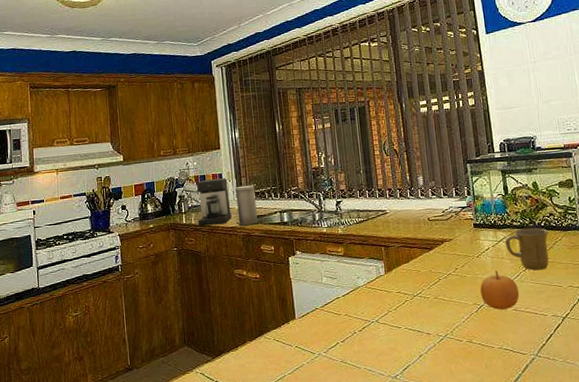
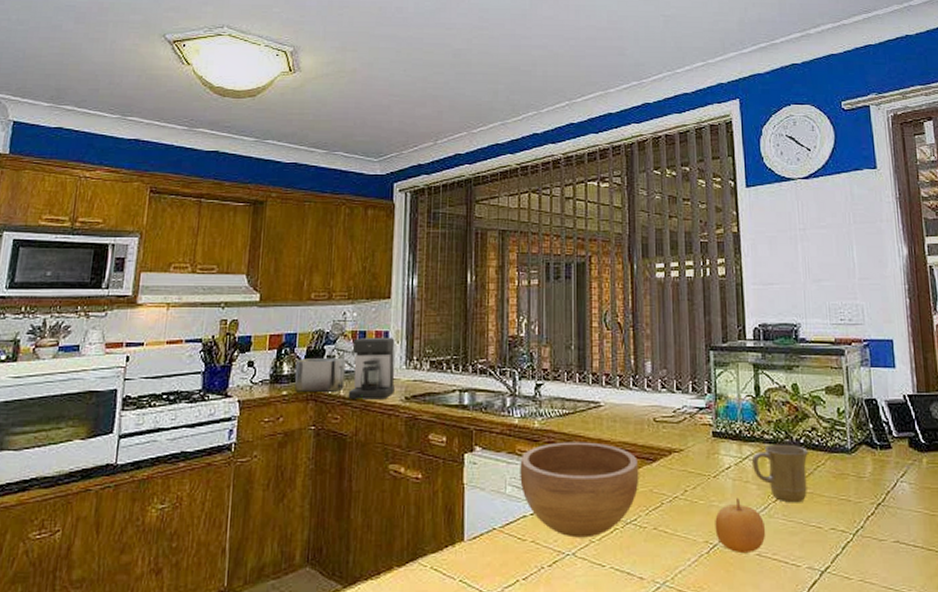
toaster: none [156,196,194,225] -> present [294,357,346,393]
canister: present [235,185,258,227] -> none [403,350,430,406]
bowl: none [330,240,421,310] -> present [520,442,639,538]

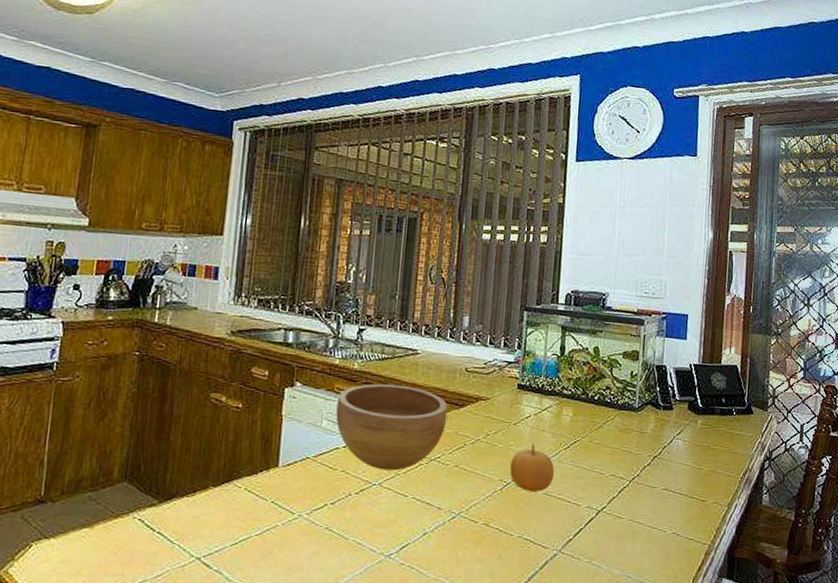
toaster: present [294,357,346,393] -> none [121,286,174,322]
coffee maker: present [348,337,395,400] -> none [174,271,225,332]
mug: present [751,444,808,503] -> none [549,399,600,452]

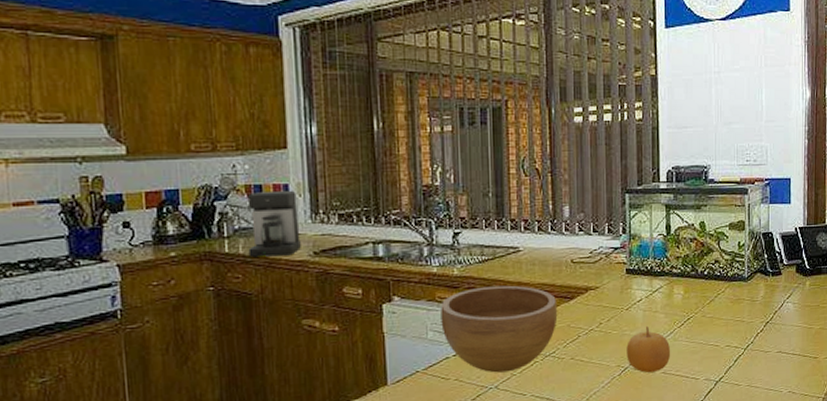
coffee maker: none [174,271,225,332] -> present [247,190,301,257]

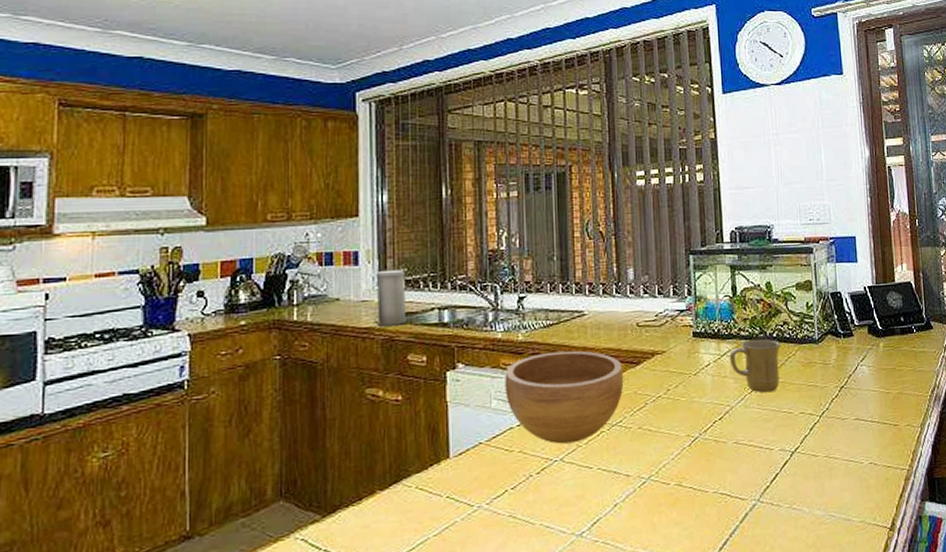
coffee maker: present [247,190,301,257] -> none [316,257,368,325]
canister: none [307,203,341,261] -> present [375,269,407,327]
fruit: present [626,326,671,373] -> none [696,392,743,444]
mug: none [660,276,711,327] -> present [729,339,780,393]

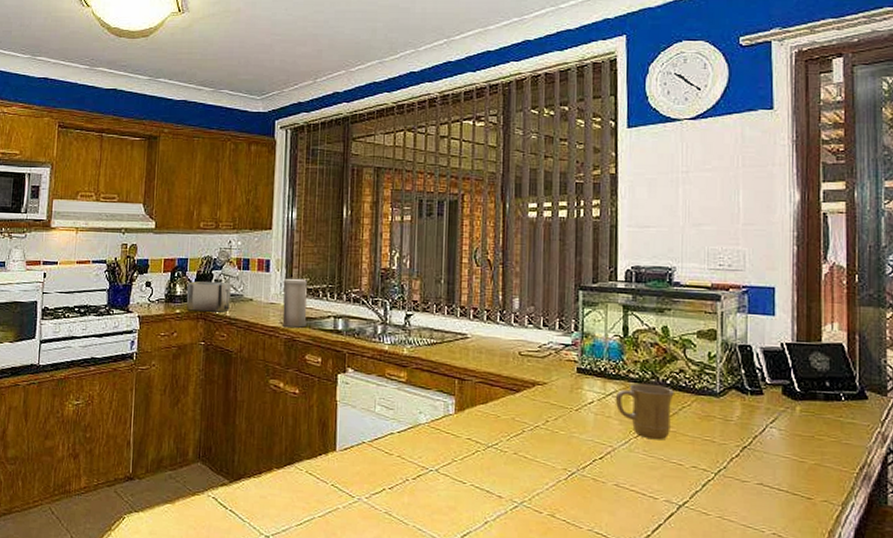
toaster: none [253,281,311,322] -> present [186,281,231,314]
bowl: present [505,350,624,444] -> none [388,369,503,457]

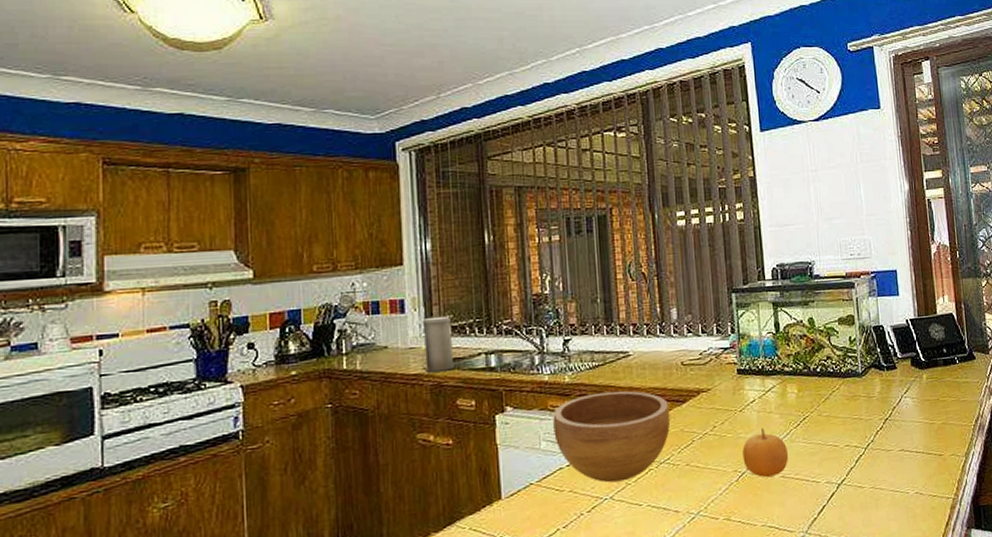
toaster: present [186,281,231,314] -> none [302,330,360,372]
bowl: none [388,369,503,457] -> present [553,391,671,483]
fruit: none [574,431,625,483] -> present [742,428,789,478]
mug: present [615,383,674,440] -> none [773,374,825,427]

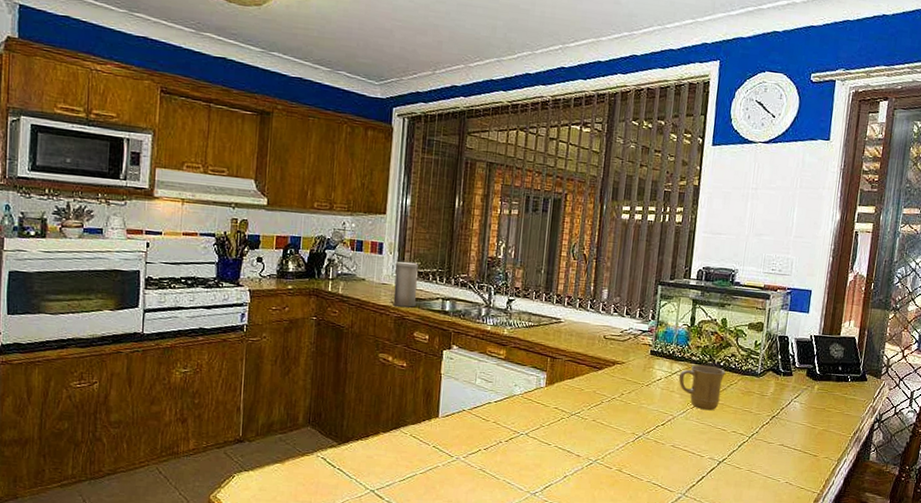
bowl: present [553,391,671,483] -> none [488,348,587,423]
fruit: present [742,428,789,478] -> none [641,403,682,445]
mug: none [773,374,825,427] -> present [678,364,726,411]

